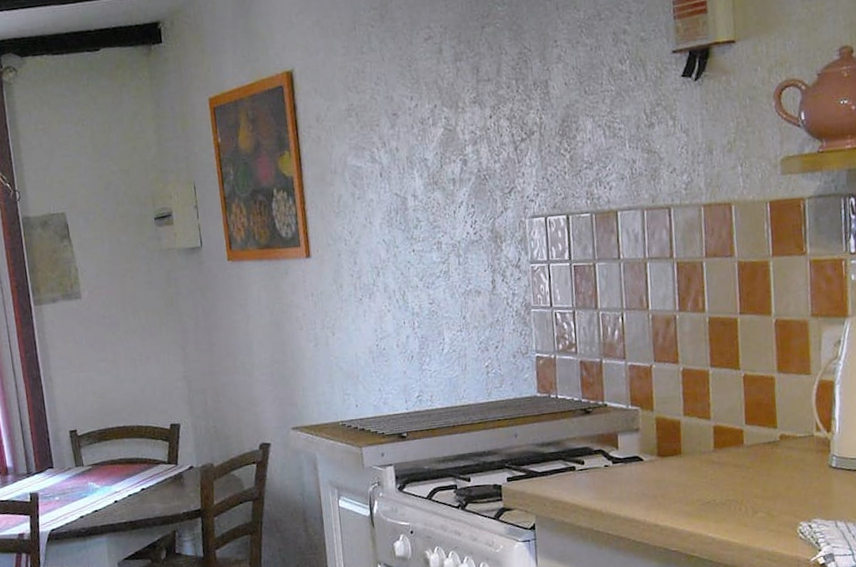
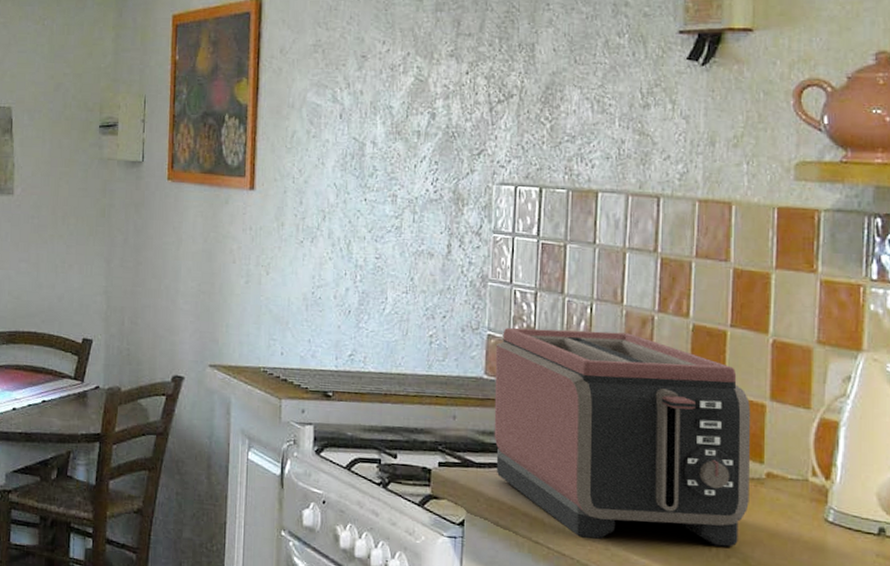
toaster: none [544,334,768,521] -> present [494,327,751,547]

